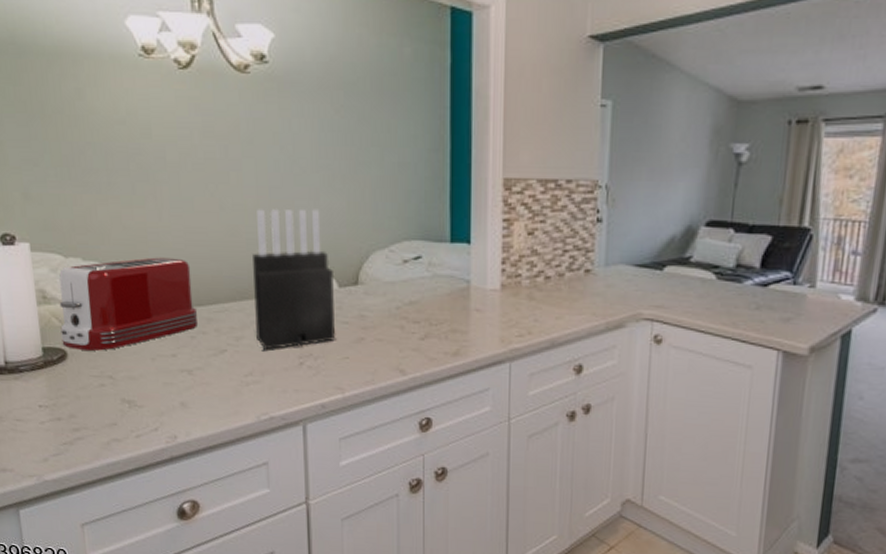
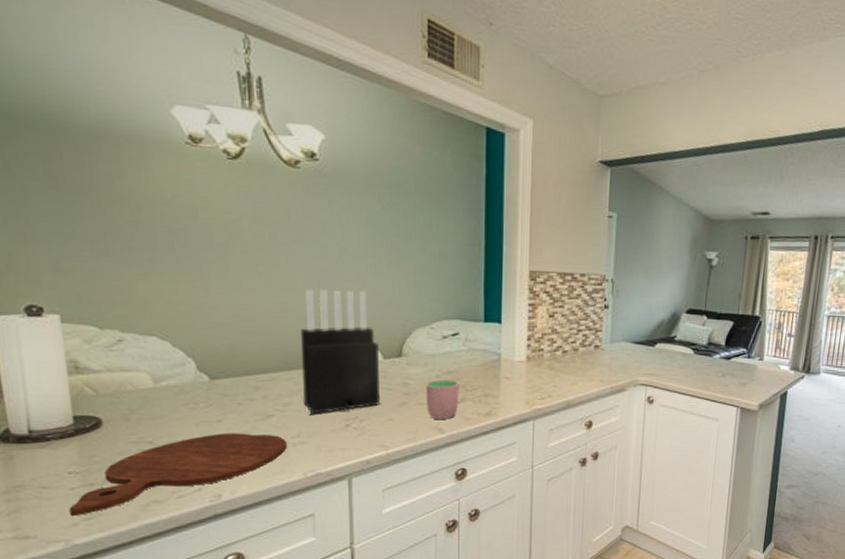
cutting board: none [39,368,240,452] -> present [69,432,287,517]
toaster: present [59,257,197,351] -> none [94,330,244,418]
cup: none [385,311,423,359] -> present [425,379,459,419]

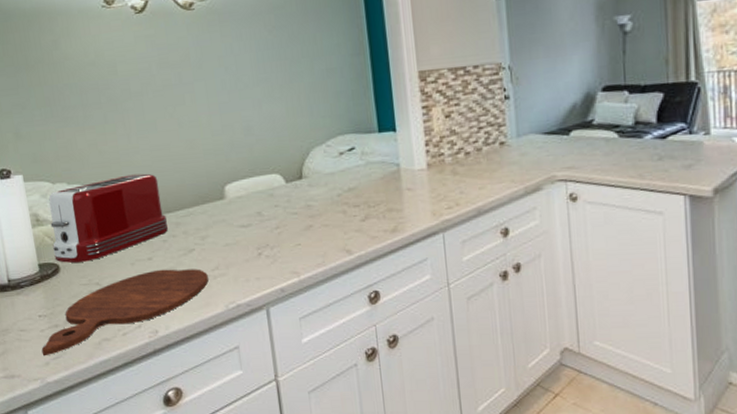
toaster: none [94,330,244,418] -> present [48,173,168,263]
knife block: present [301,289,379,414] -> none [210,117,287,245]
cup: present [425,379,459,419] -> none [328,197,363,240]

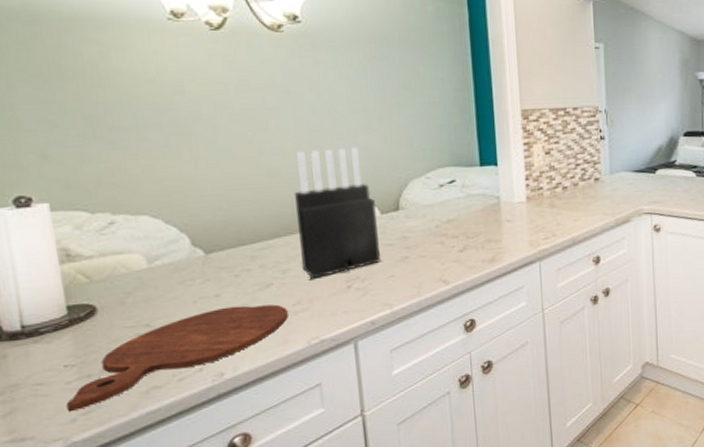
toaster: present [48,173,168,263] -> none [85,203,241,304]
knife block: none [210,117,287,245] -> present [295,147,380,279]

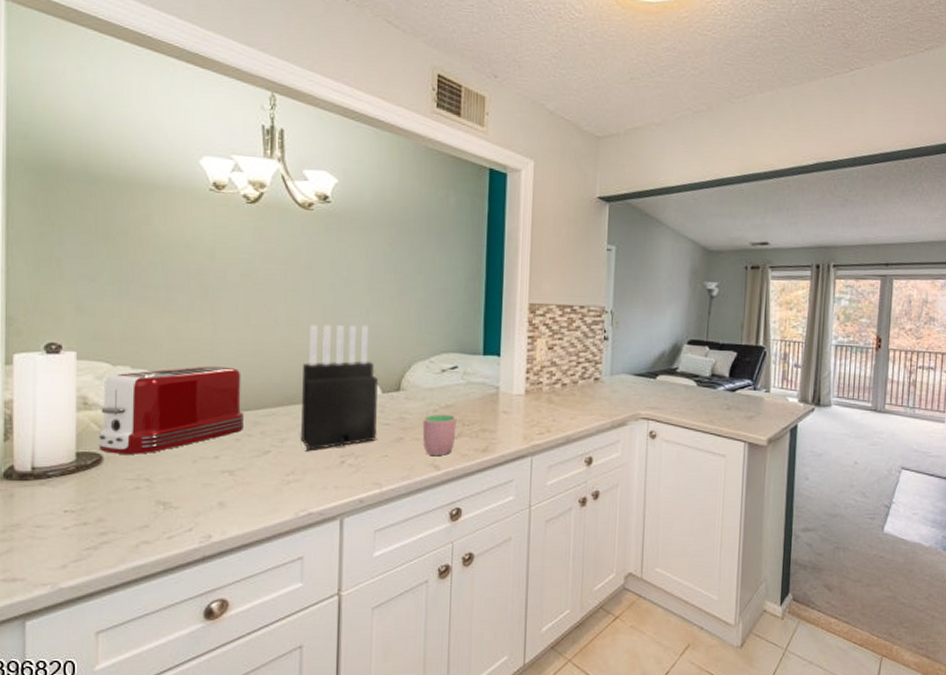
cutting board: present [66,304,288,413] -> none [59,469,281,558]
toaster: none [85,203,241,304] -> present [99,366,244,455]
cup: none [426,228,462,271] -> present [422,414,457,455]

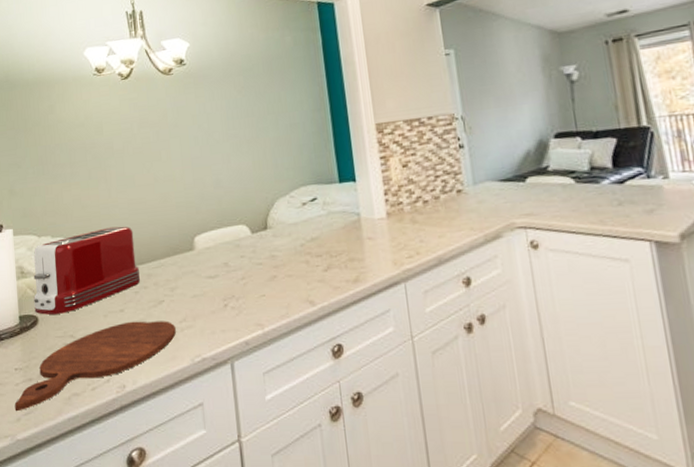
cutting board: none [59,469,281,558] -> present [14,321,176,412]
knife block: present [301,324,378,451] -> none [181,170,252,297]
cup: present [422,414,457,455] -> none [292,247,326,291]

